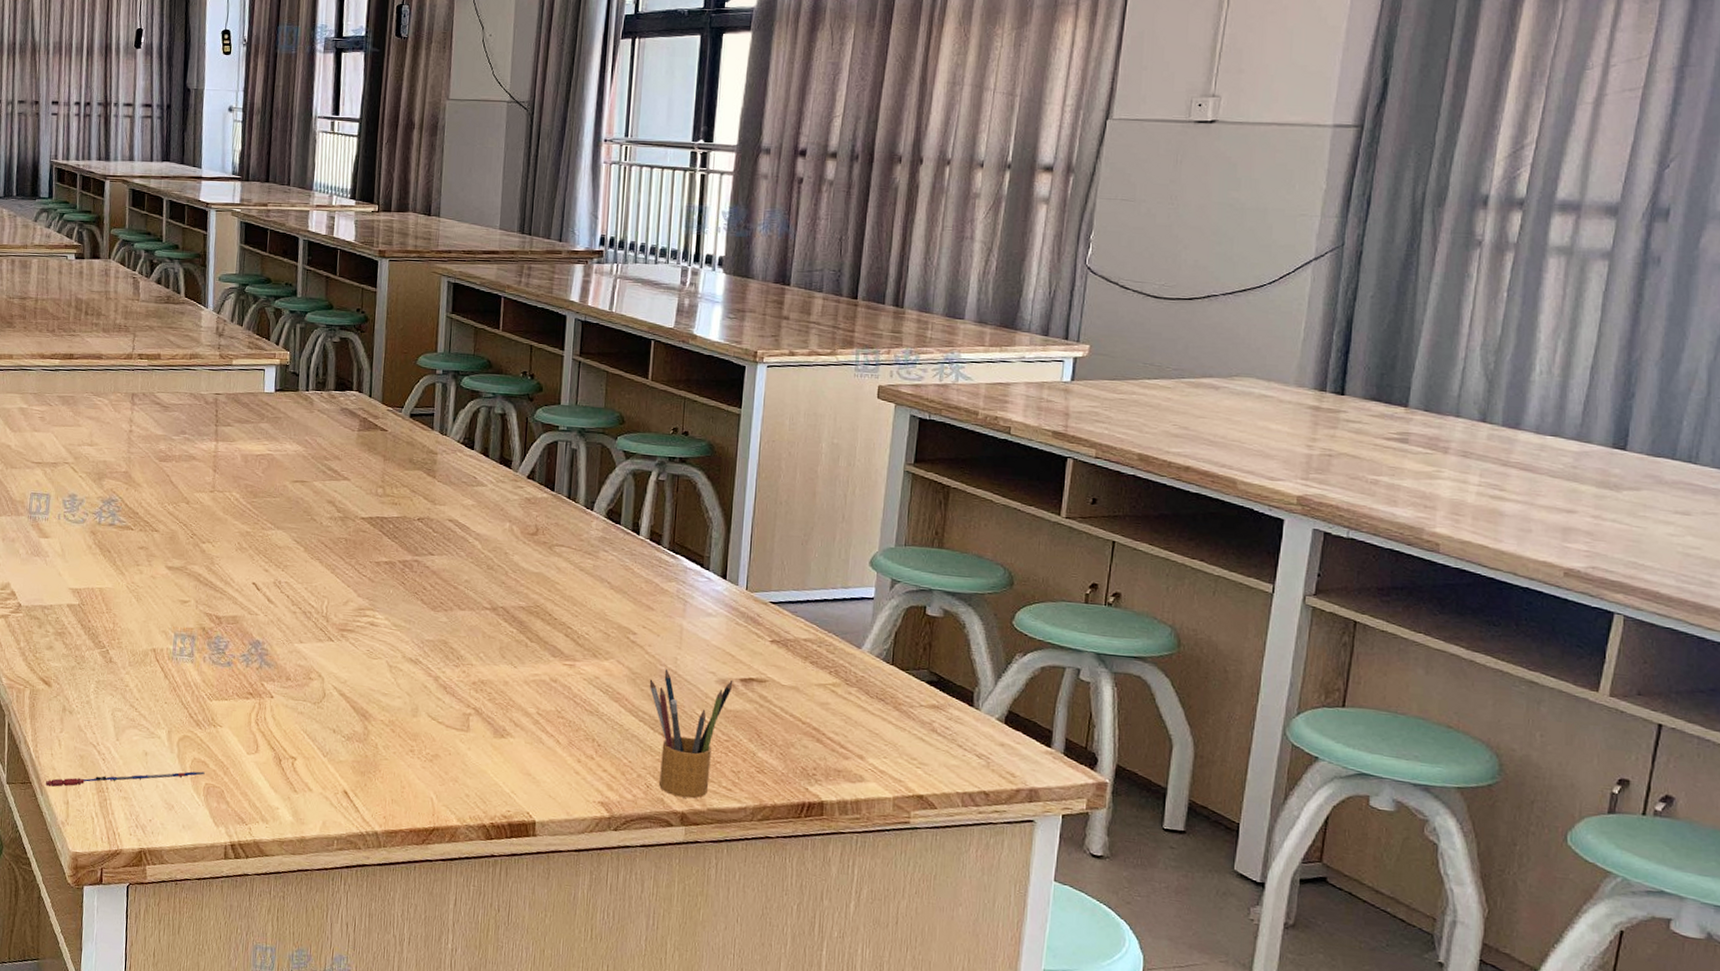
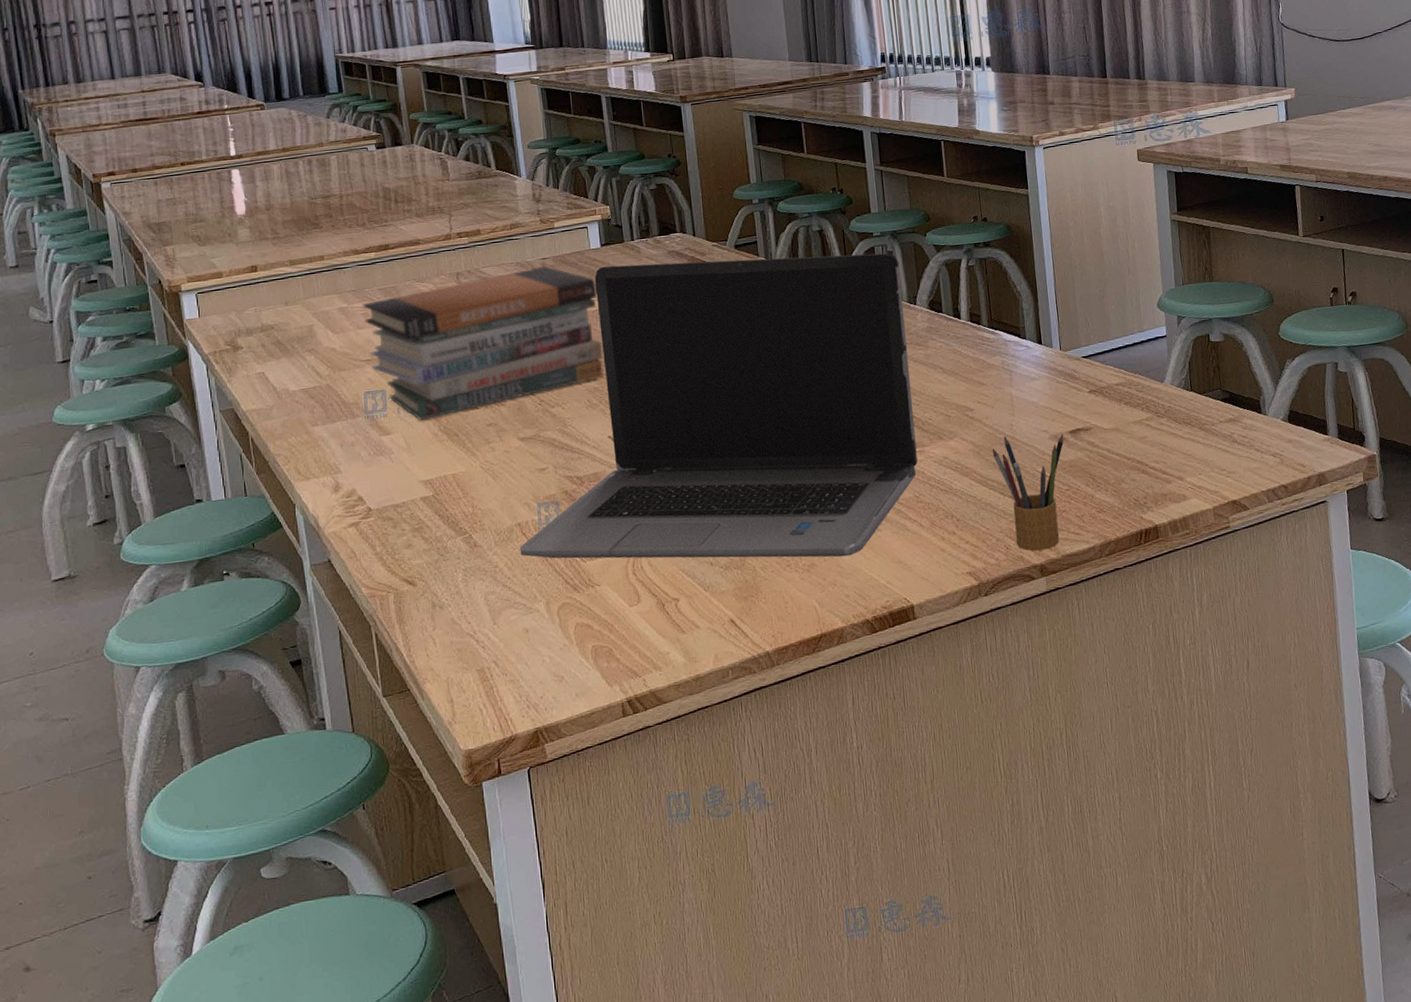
book stack: none [41,401,264,531] -> present [363,265,604,421]
pen: present [46,771,205,787] -> none [425,635,590,690]
laptop computer: none [151,412,582,756] -> present [520,253,918,559]

